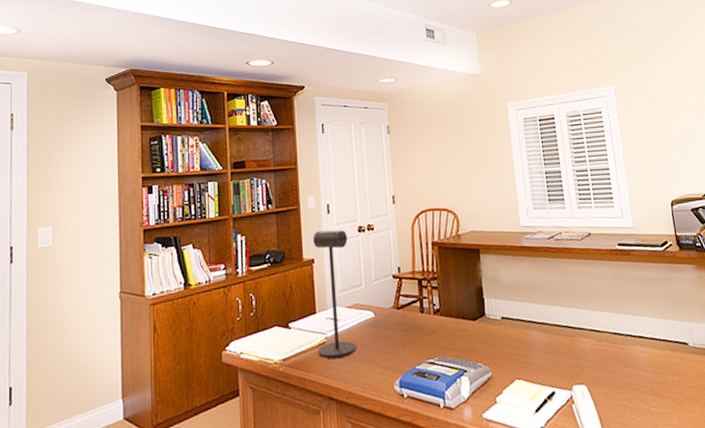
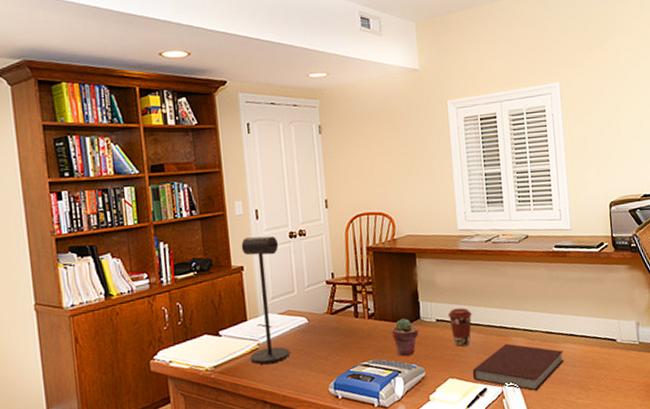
potted succulent: none [457,315,484,355] -> present [392,318,419,357]
coffee cup: none [512,305,538,346] -> present [447,307,472,347]
notebook: none [539,344,634,397] -> present [472,343,564,391]

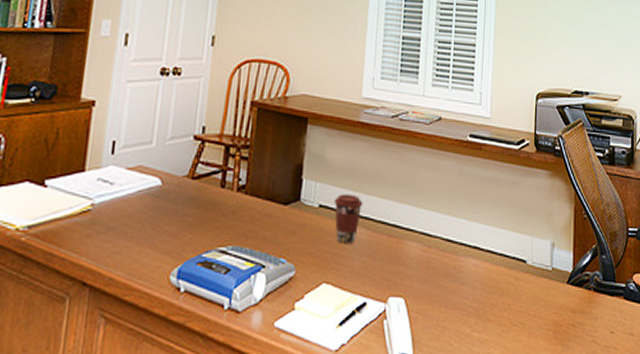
desk lamp: present [241,235,290,365] -> none [77,64,146,233]
potted succulent: present [392,318,419,357] -> none [262,197,296,246]
notebook: present [472,343,564,391] -> none [351,248,463,314]

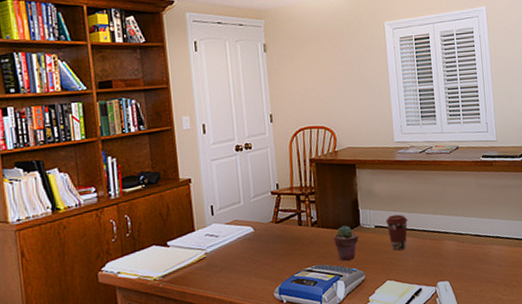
potted succulent: none [262,197,296,246] -> present [334,225,359,261]

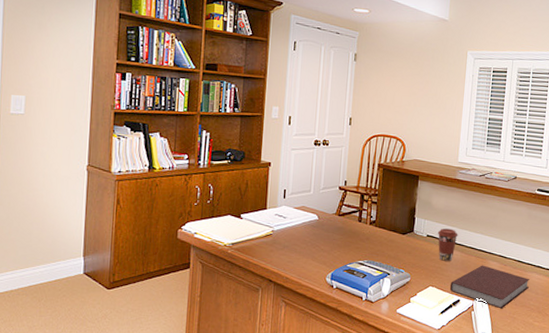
potted succulent: present [334,225,359,261] -> none [387,229,411,262]
notebook: none [408,246,491,290] -> present [449,265,529,309]

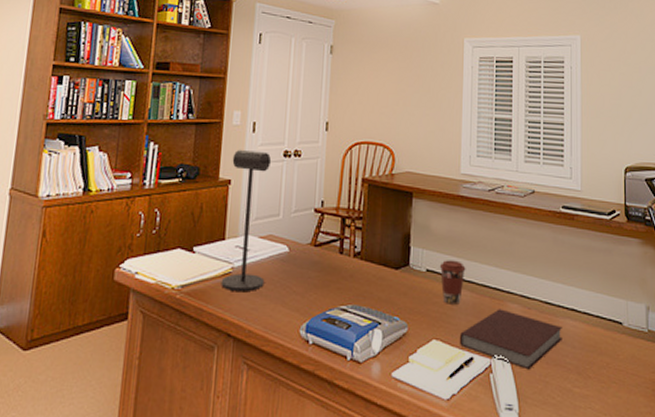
desk lamp: none [263,138,304,249] -> present [221,149,272,292]

